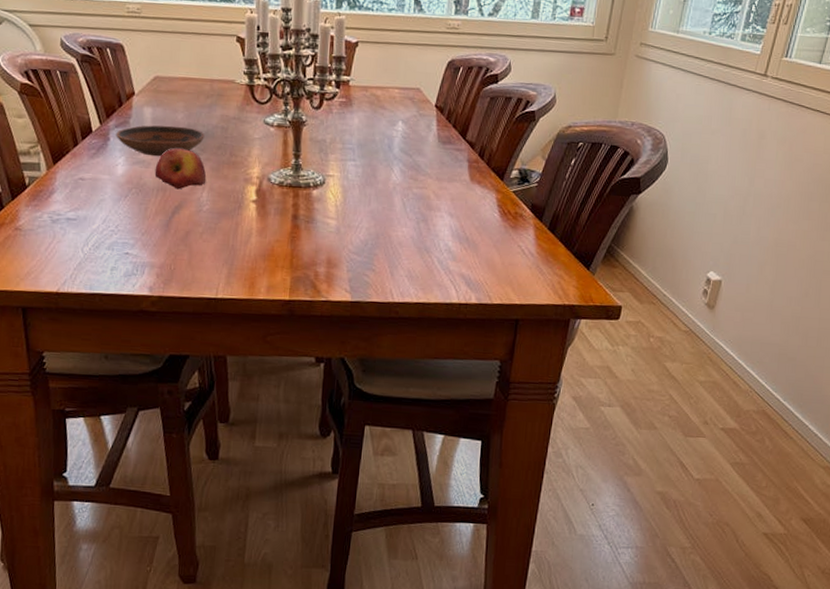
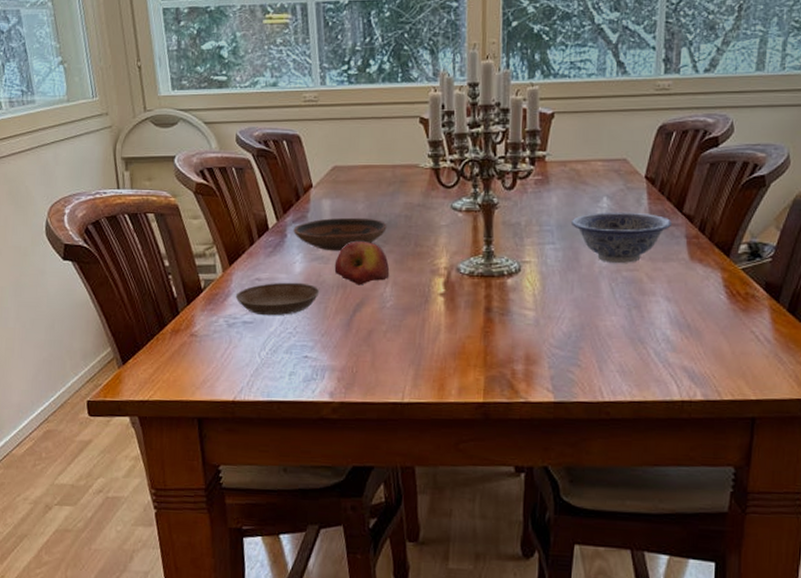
saucer: none [59,182,141,214] -> present [235,282,320,316]
bowl: none [371,135,457,182] -> present [571,211,673,263]

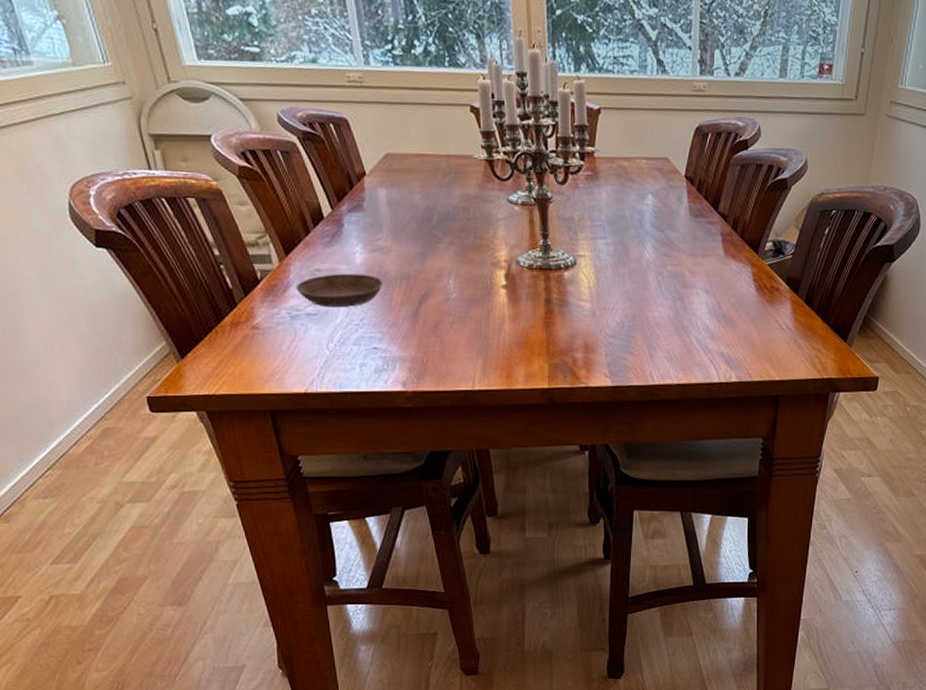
bowl: present [293,217,387,252] -> none [350,207,445,243]
apple: present [334,241,390,286] -> none [396,232,452,277]
bowl: present [571,211,673,263] -> none [621,209,710,258]

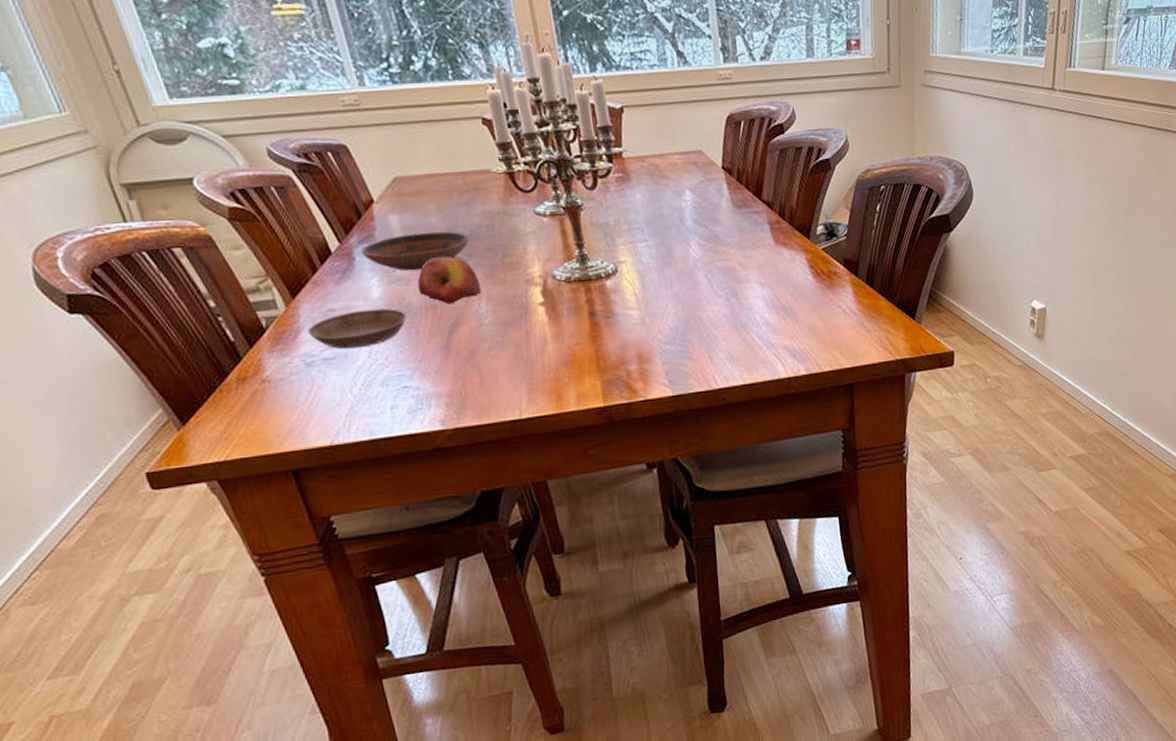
bowl: none [350,207,445,243] -> present [361,231,469,271]
apple: none [396,232,452,277] -> present [417,257,482,305]

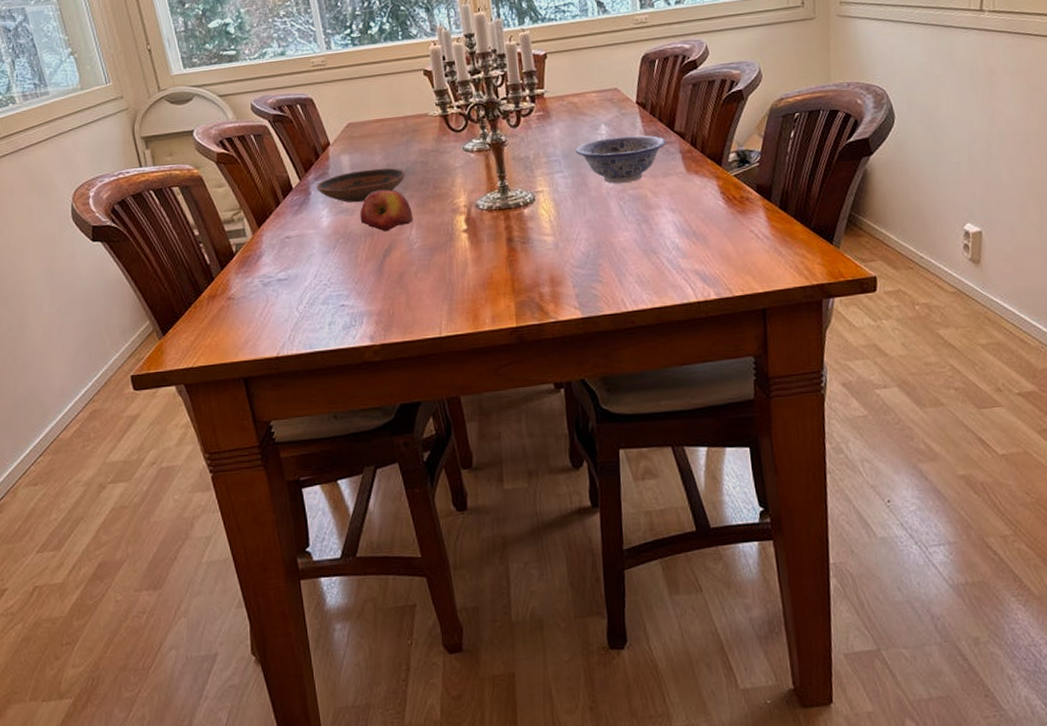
saucer: present [307,308,407,349] -> none [267,235,349,272]
bowl: none [659,203,755,255] -> present [575,135,667,184]

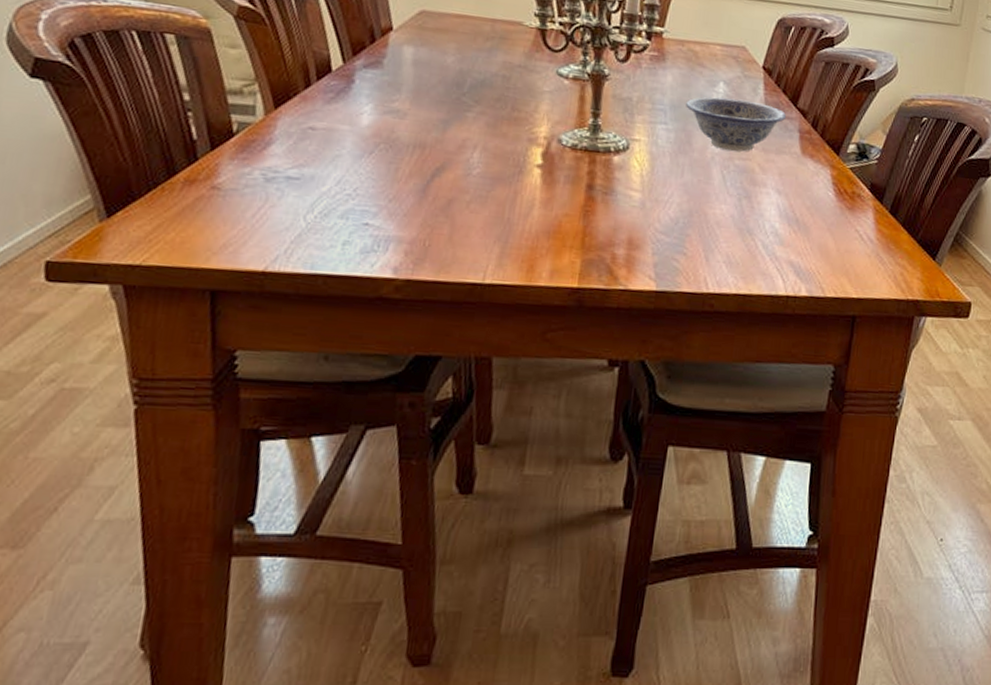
bowl: present [316,167,405,203] -> none [363,67,481,107]
apple: present [360,190,414,232] -> none [411,97,480,148]

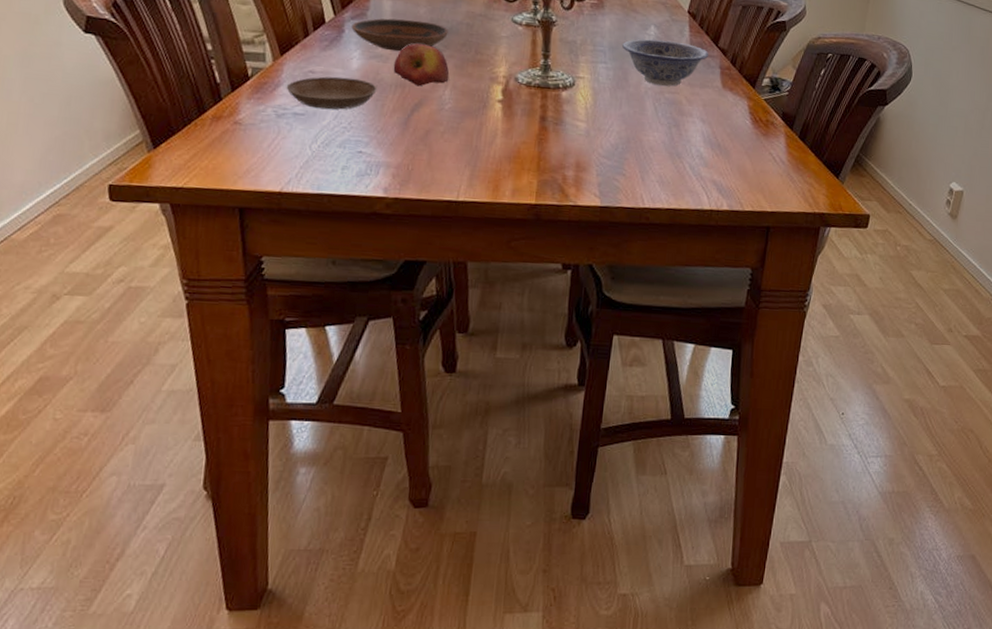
saucer: none [278,134,391,174] -> present [286,76,377,110]
bowl: none [363,67,481,107] -> present [351,18,448,52]
apple: none [411,97,480,148] -> present [393,43,450,87]

